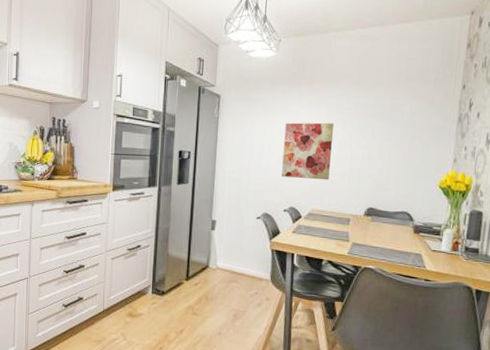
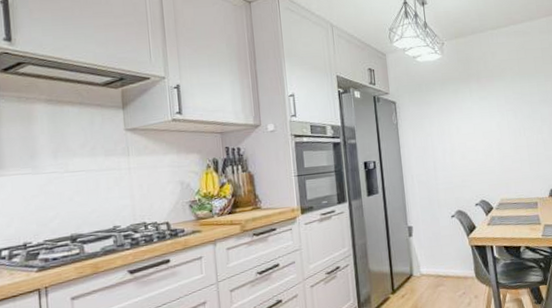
wall art: present [281,122,334,180] -> none [462,114,511,172]

